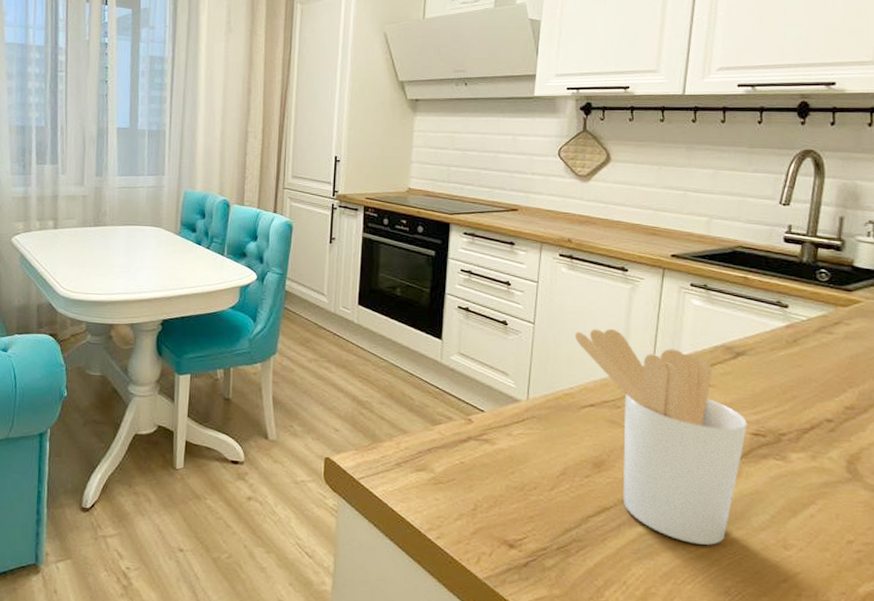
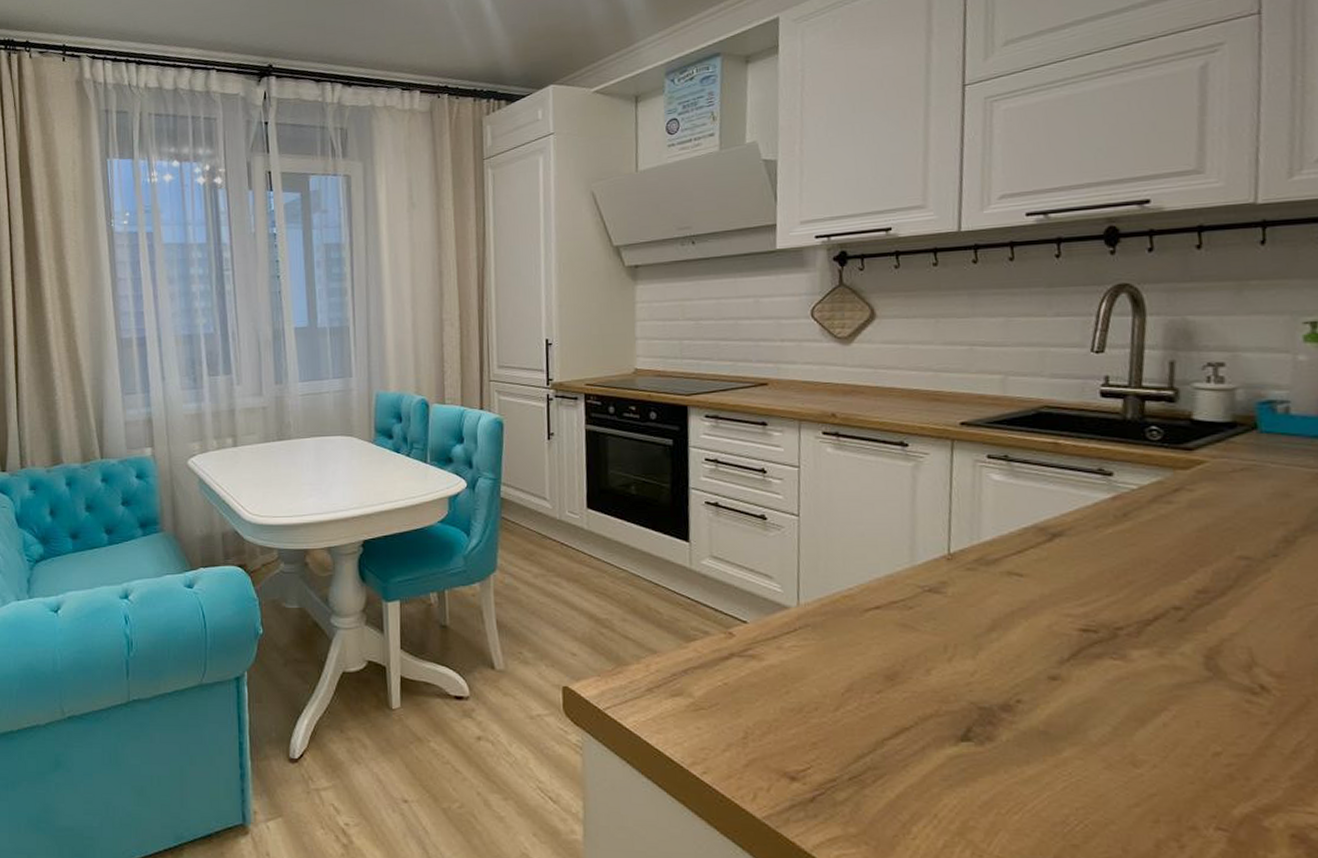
utensil holder: present [574,328,747,545] -> none [848,515,1073,766]

